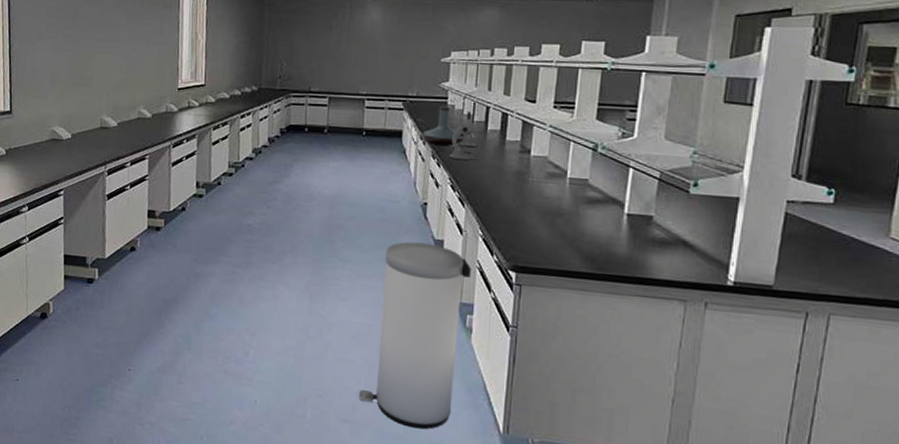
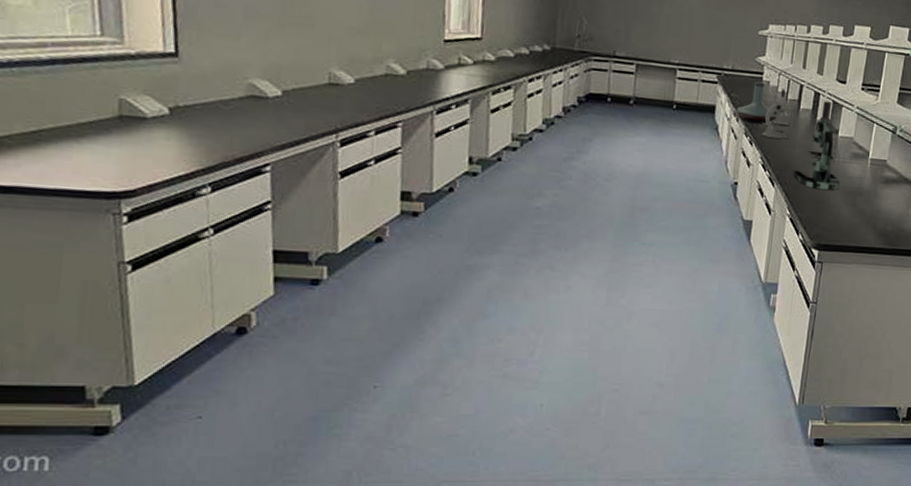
pedal bin: present [358,241,472,429] -> none [658,223,778,411]
microscope: none [483,121,535,211] -> present [793,101,840,190]

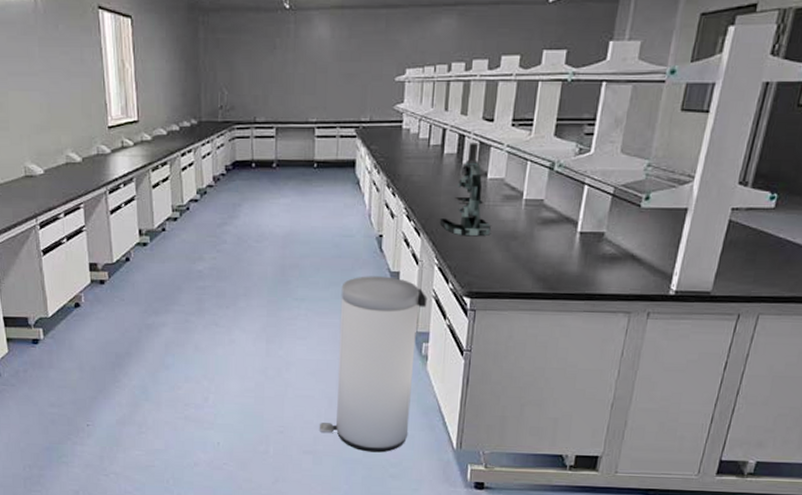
pedal bin: none [658,223,778,411] -> present [319,276,428,453]
flask: present [736,81,778,124] -> none [376,130,420,173]
microscope: present [761,89,791,140] -> none [404,135,435,187]

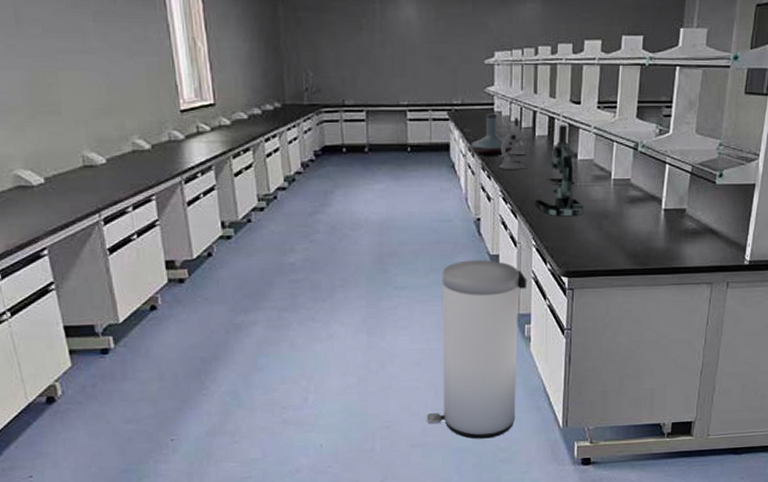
flask: none [376,130,420,173] -> present [471,113,513,156]
microscope: none [404,135,435,187] -> present [499,117,528,169]

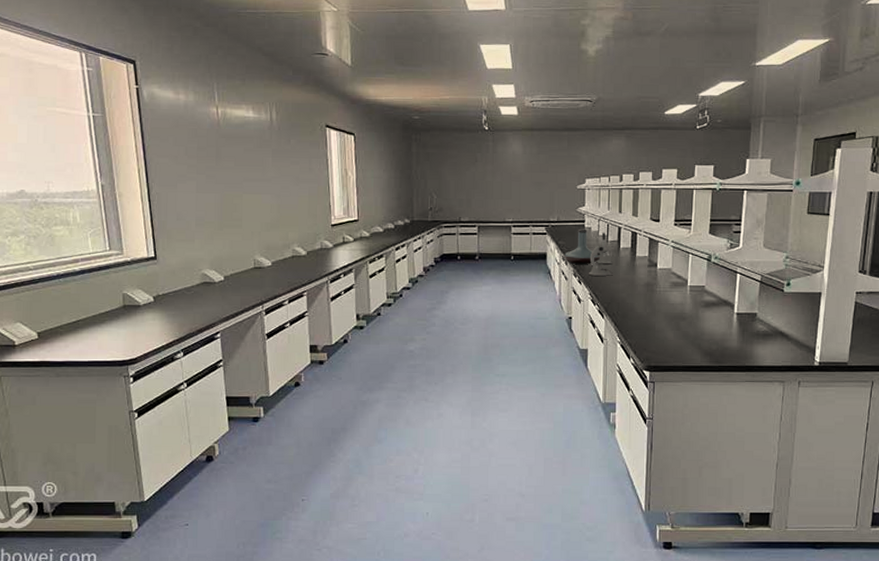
pedal bin: present [426,260,527,439] -> none [520,353,613,517]
microscope: present [535,125,583,217] -> none [619,239,663,318]

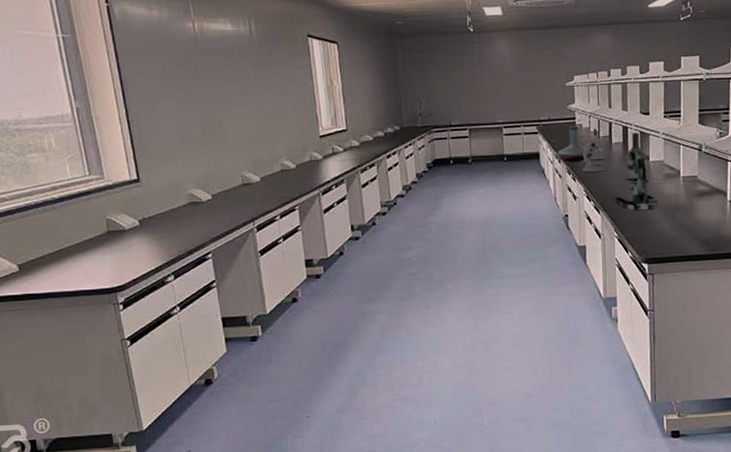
microscope: none [619,239,663,318] -> present [614,132,658,211]

